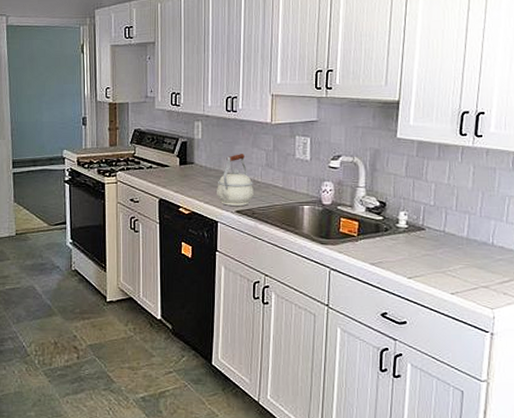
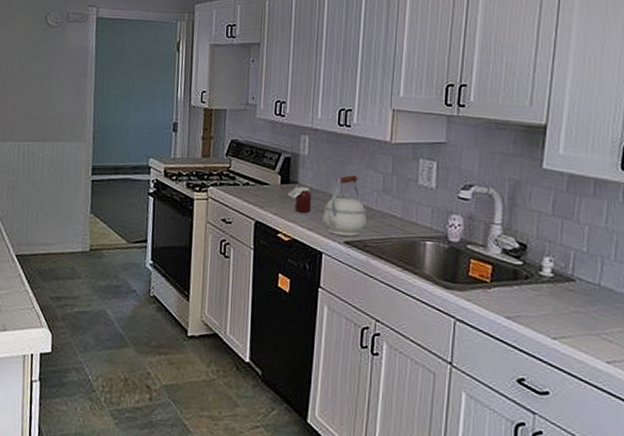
jar: none [185,166,207,189] -> present [287,186,312,213]

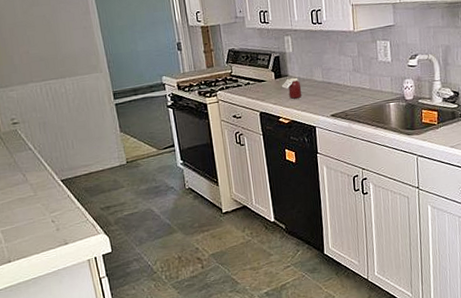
kettle: present [323,175,367,237] -> none [311,62,345,111]

